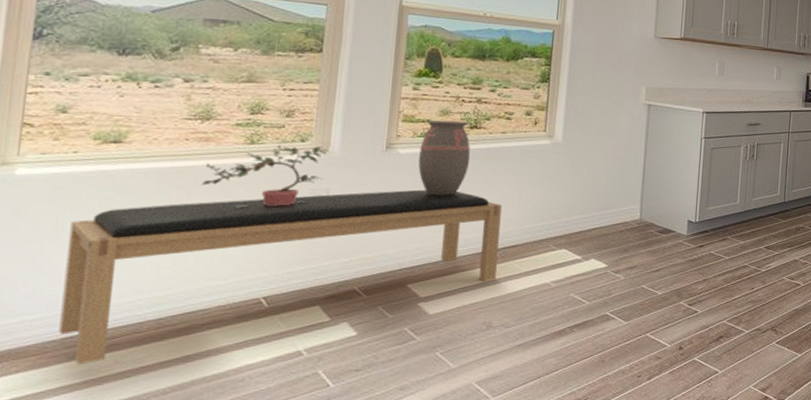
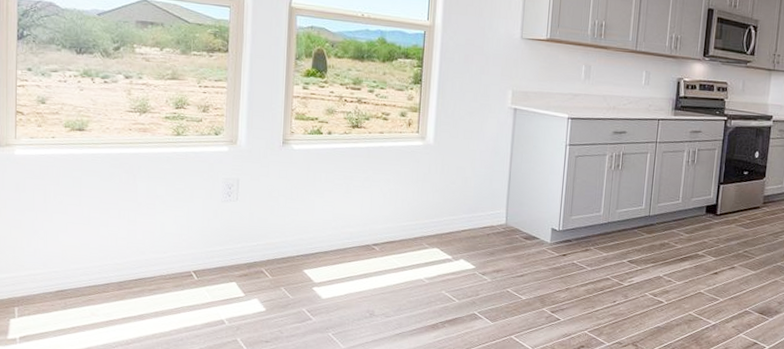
bench: present [58,189,502,365] -> none [53,183,381,314]
potted plant: present [201,145,329,209] -> none [143,137,238,193]
decorative vase: present [418,120,471,195] -> none [309,118,353,190]

